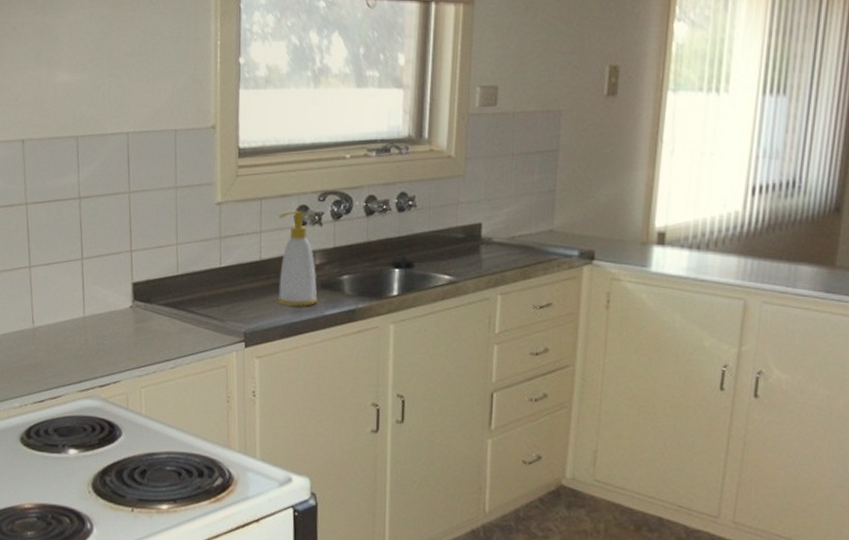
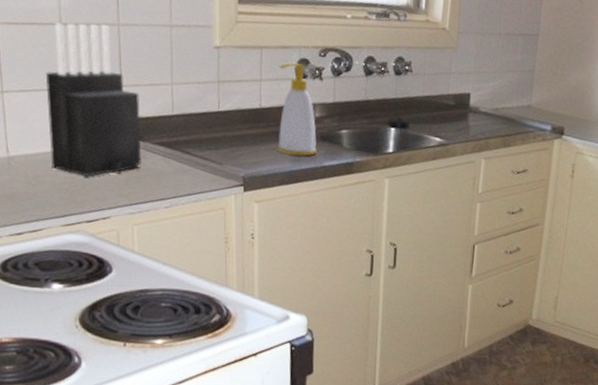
knife block: none [66,194,149,342] -> present [45,22,142,176]

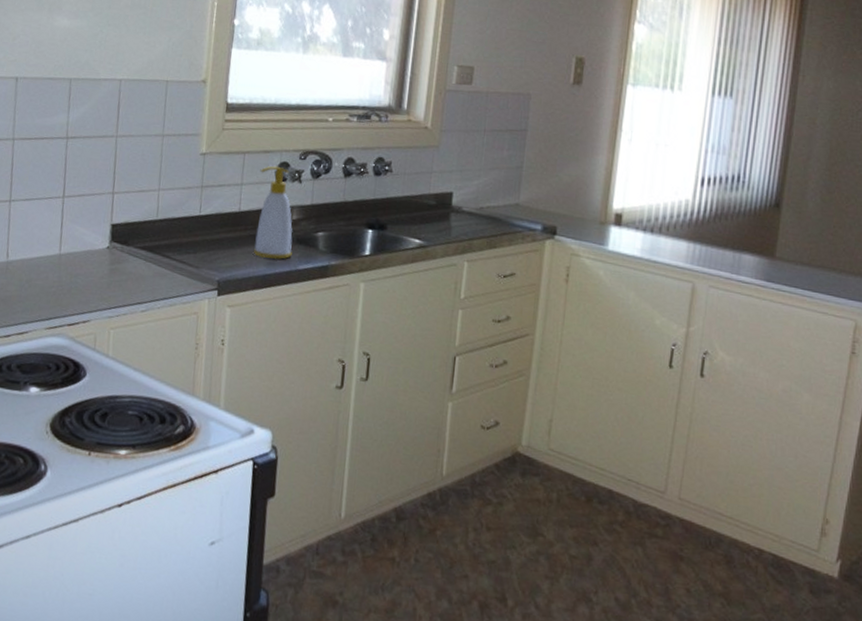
knife block: present [45,22,142,176] -> none [43,136,129,280]

